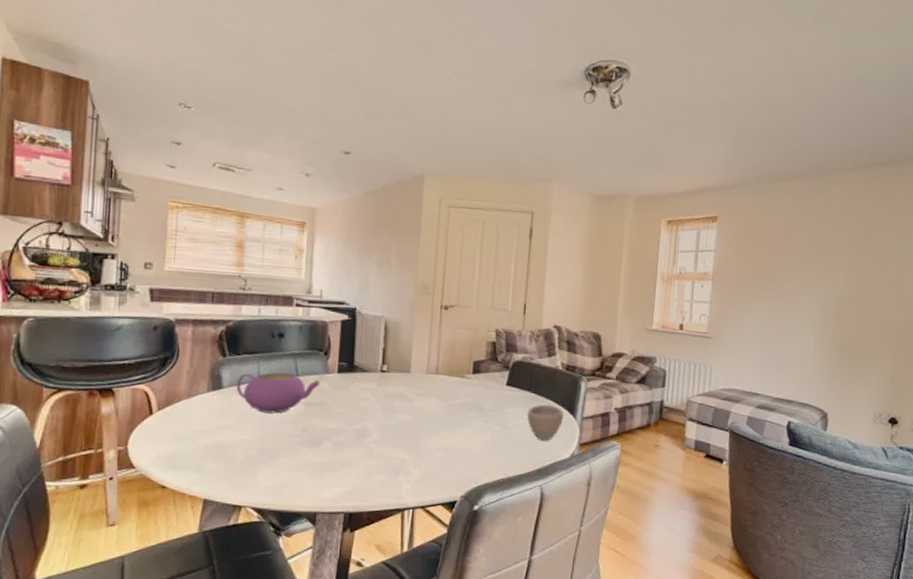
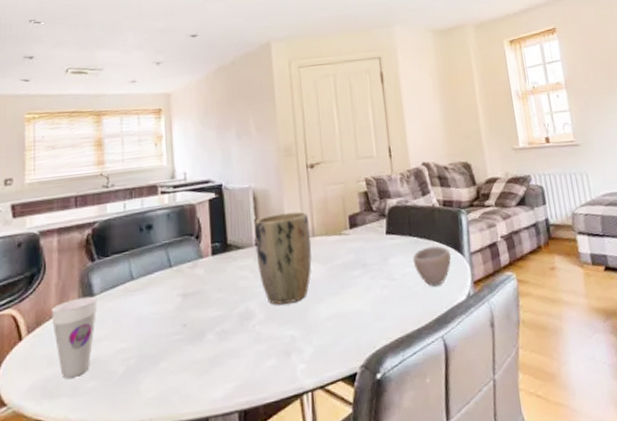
cup: none [181,387,226,456] -> present [52,296,98,379]
teapot: present [236,372,320,414] -> none [108,265,195,315]
plant pot: none [380,346,435,430] -> present [254,211,312,305]

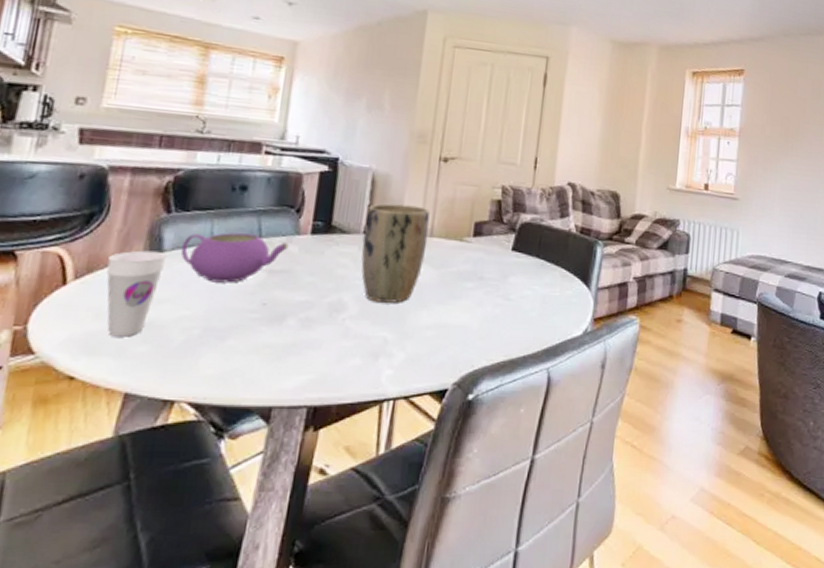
teapot: none [108,265,195,315] -> present [180,233,289,283]
cup: present [412,246,451,287] -> none [534,272,577,315]

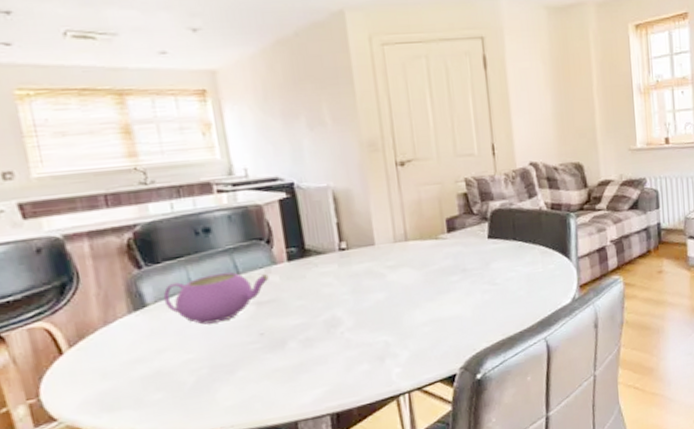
cup: present [106,250,167,337] -> none [95,306,154,392]
plant pot: present [361,203,430,303] -> none [336,214,405,312]

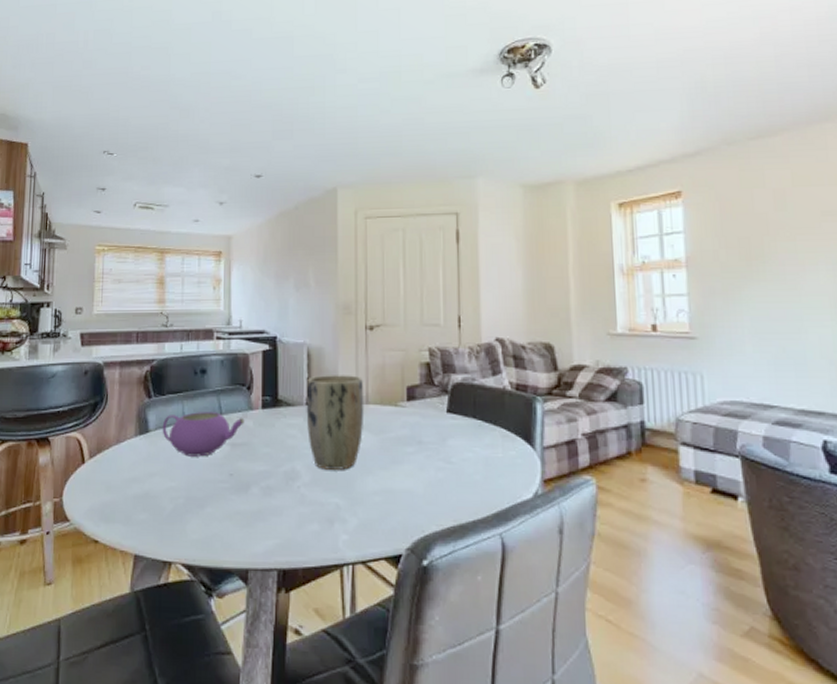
plant pot: none [336,214,405,312] -> present [306,375,364,470]

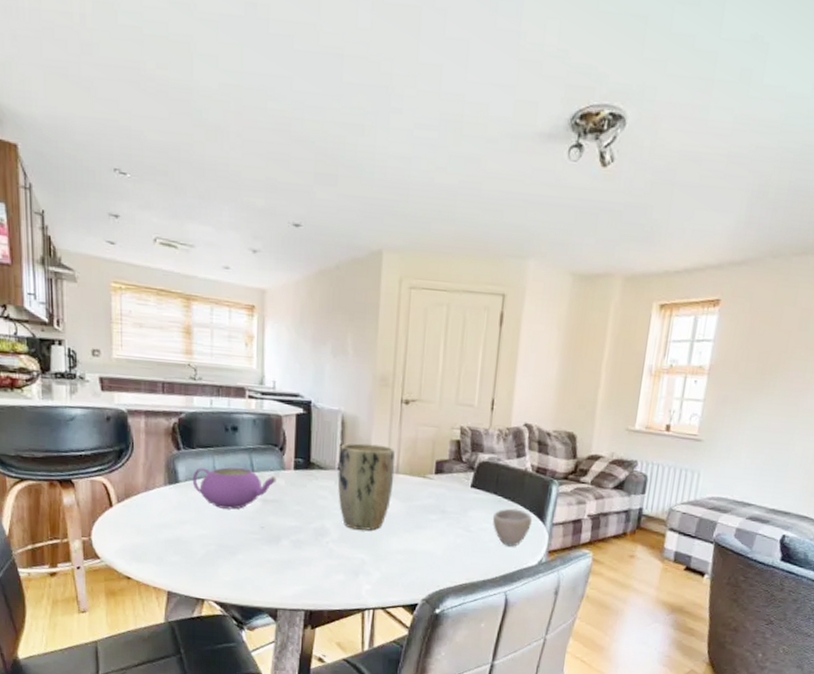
cup: none [474,433,520,478] -> present [492,508,533,547]

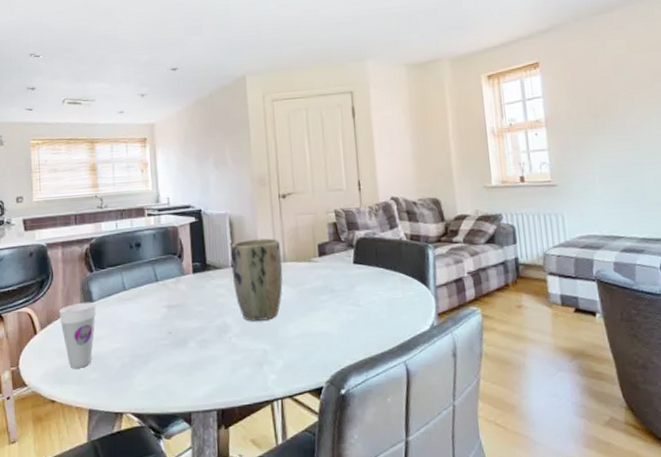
cup: none [140,480,182,549] -> present [59,301,97,369]
teapot: present [192,467,277,510] -> none [104,279,178,320]
cup: present [492,508,533,547] -> none [378,277,417,315]

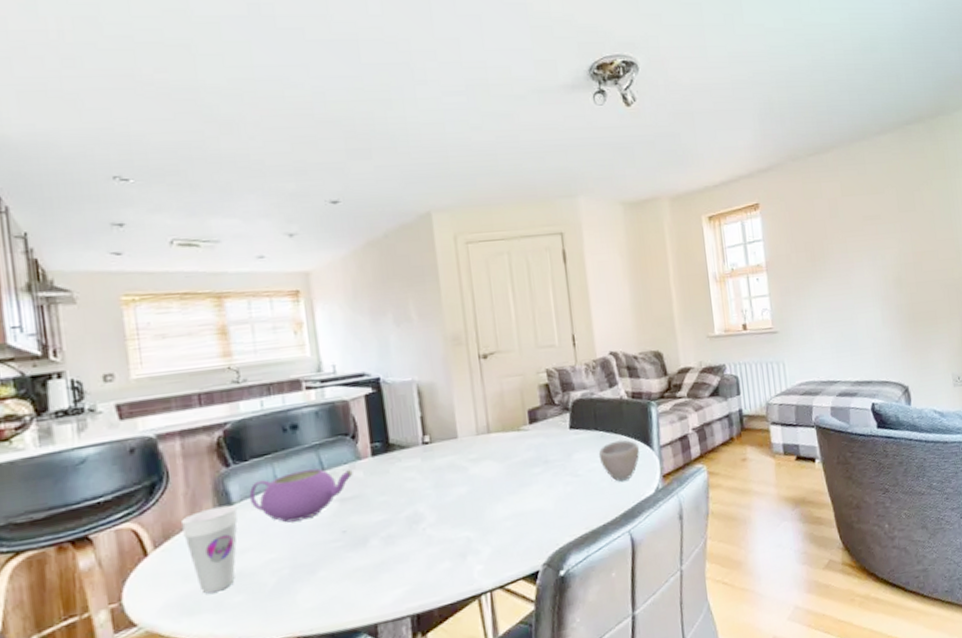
teapot: none [104,279,178,320] -> present [249,468,353,523]
plant pot: present [230,238,283,321] -> none [420,406,488,506]
cup: none [378,277,417,315] -> present [598,439,640,482]

